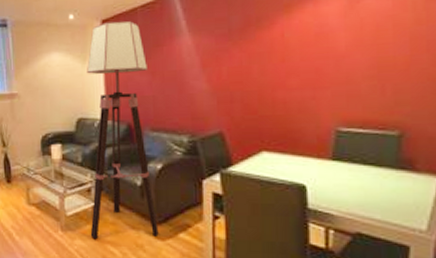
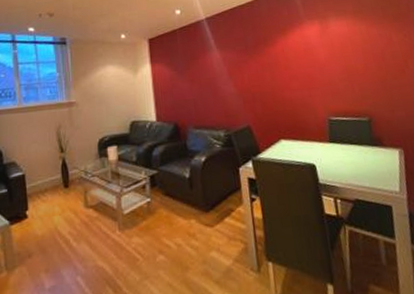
floor lamp: present [87,20,159,240] -> none [137,39,208,235]

